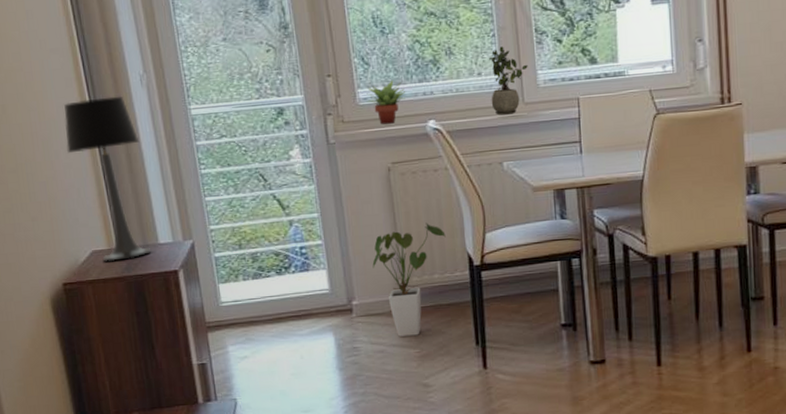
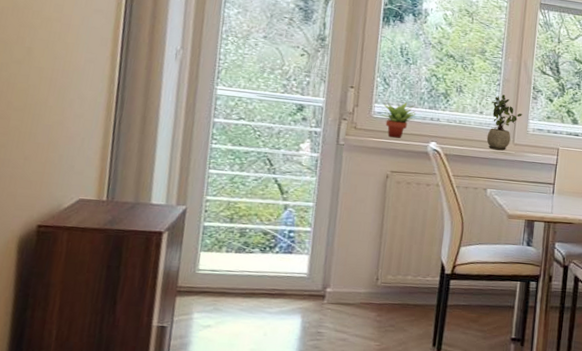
table lamp: present [64,96,152,262] -> none [82,59,159,214]
house plant: present [372,222,446,337] -> none [353,228,426,329]

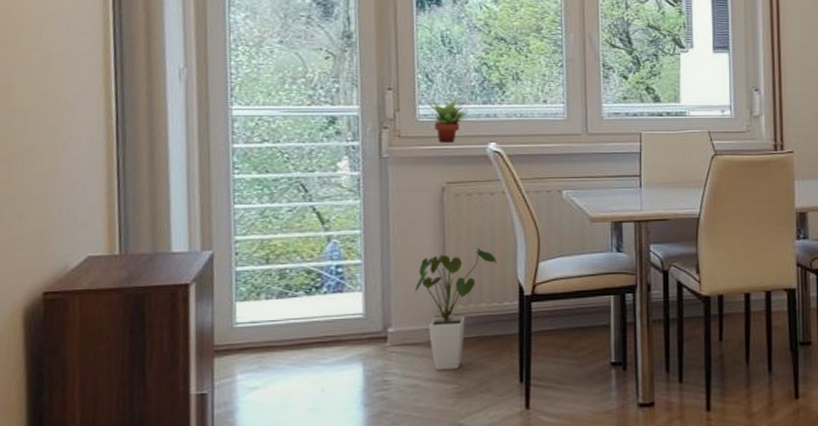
house plant: none [353,228,426,329] -> present [415,247,497,370]
potted plant: present [486,94,522,151] -> none [555,77,593,144]

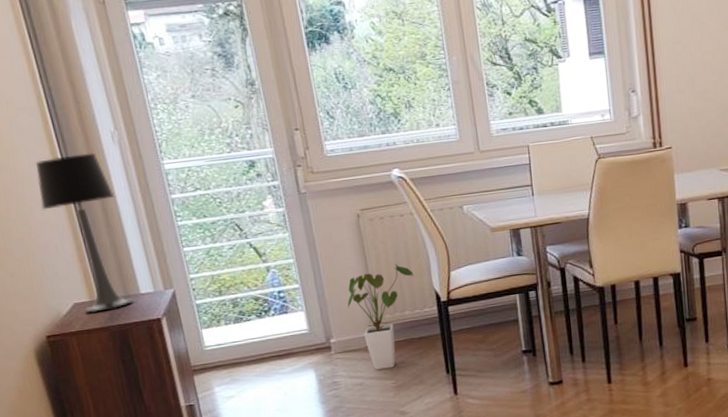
table lamp: none [78,88,167,271] -> present [36,153,134,314]
succulent plant: present [426,98,469,144] -> none [333,131,370,175]

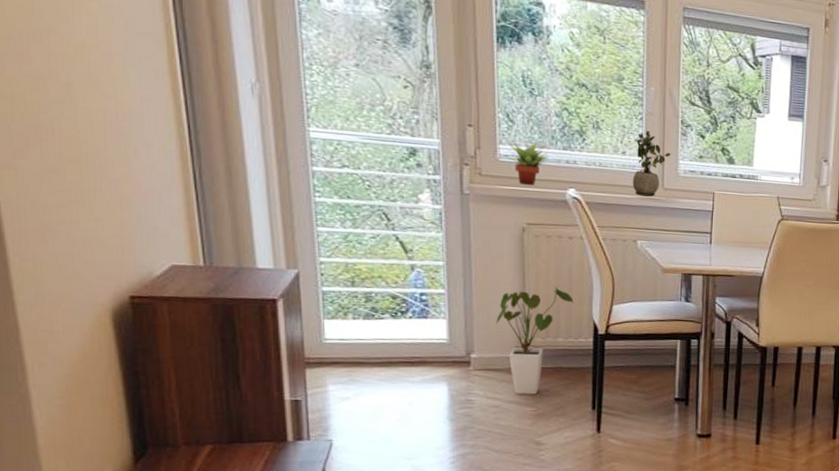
table lamp: present [36,153,134,314] -> none [149,96,247,281]
succulent plant: none [333,131,370,175] -> present [507,141,549,186]
potted plant: none [446,99,482,163] -> present [632,130,671,197]

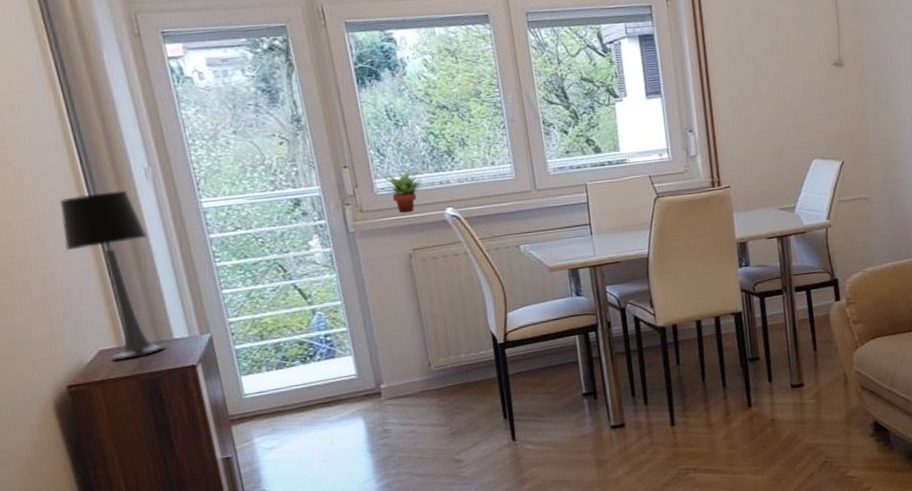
table lamp: none [149,96,247,281] -> present [60,190,166,361]
house plant: present [496,287,574,395] -> none [398,305,469,416]
potted plant: present [632,130,671,197] -> none [501,137,538,202]

